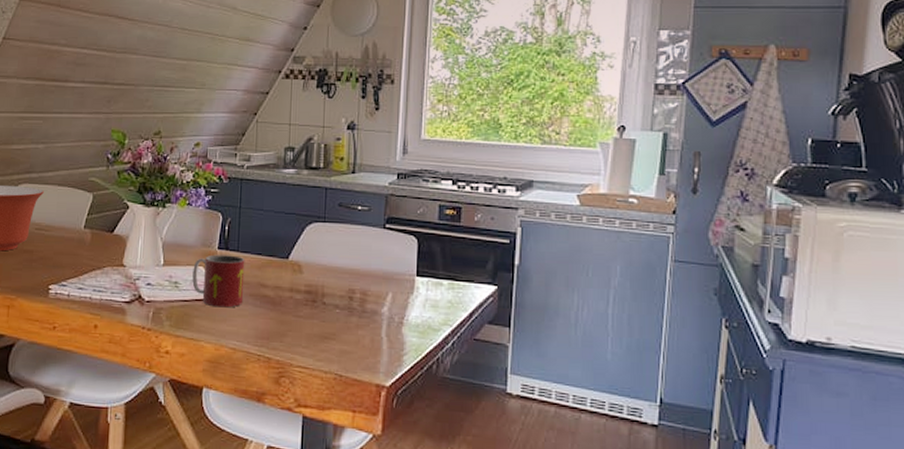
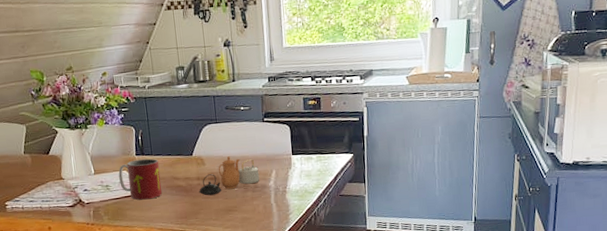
teapot: none [289,266,371,315] -> present [199,156,260,196]

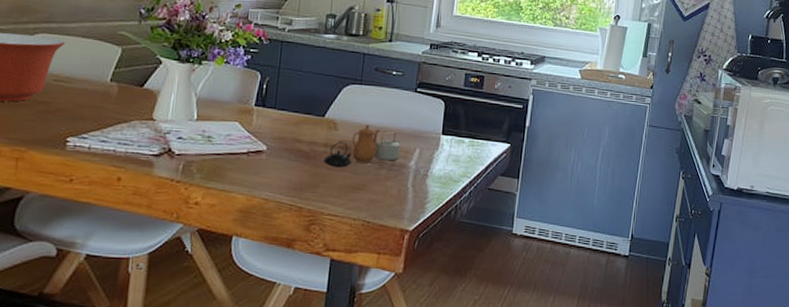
mug: present [118,158,162,200] -> none [226,111,282,161]

